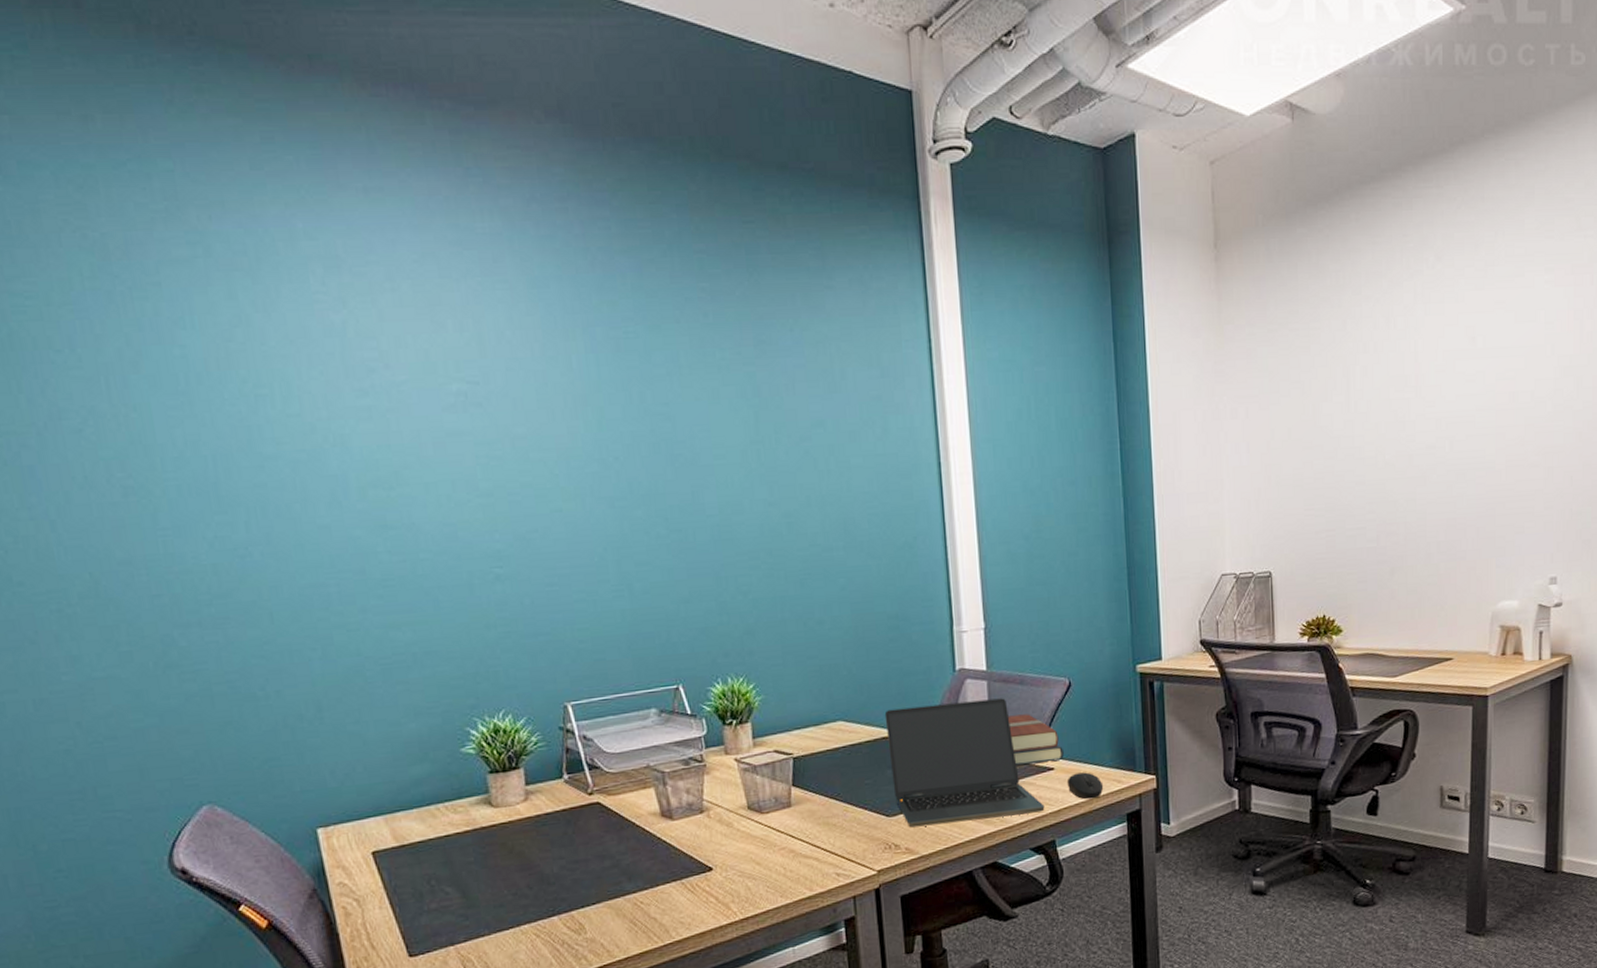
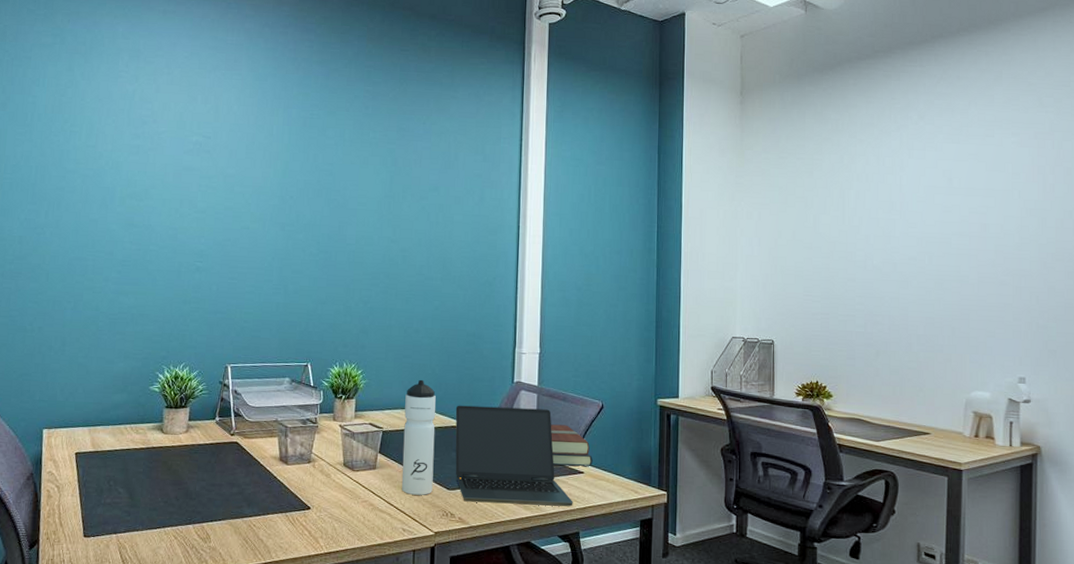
water bottle: none [817,684,868,831] -> present [401,379,436,495]
computer mouse: present [1067,772,1104,800] -> none [593,479,623,503]

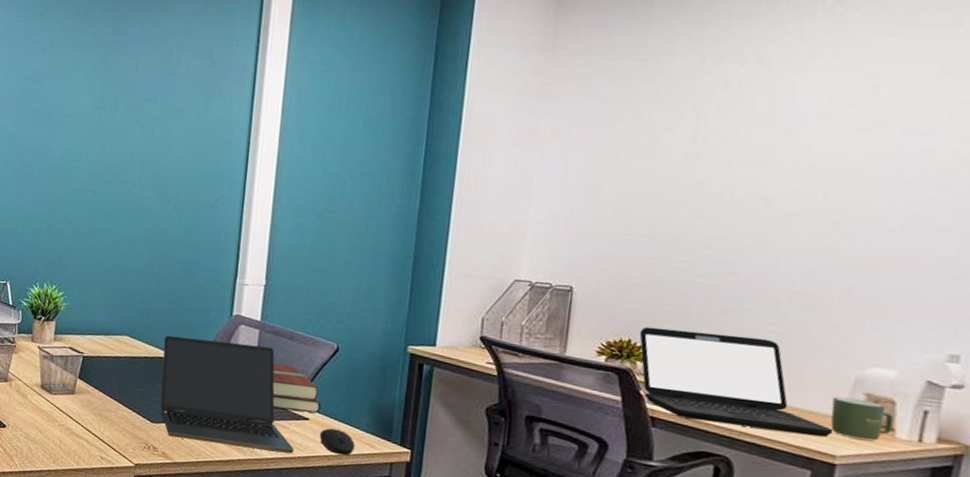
water bottle: present [401,379,436,495] -> none [100,305,143,426]
computer mouse: none [593,479,623,503] -> present [319,428,356,456]
laptop: none [823,370,957,449] -> present [639,326,834,438]
mug: none [954,415,993,449] -> present [830,396,894,442]

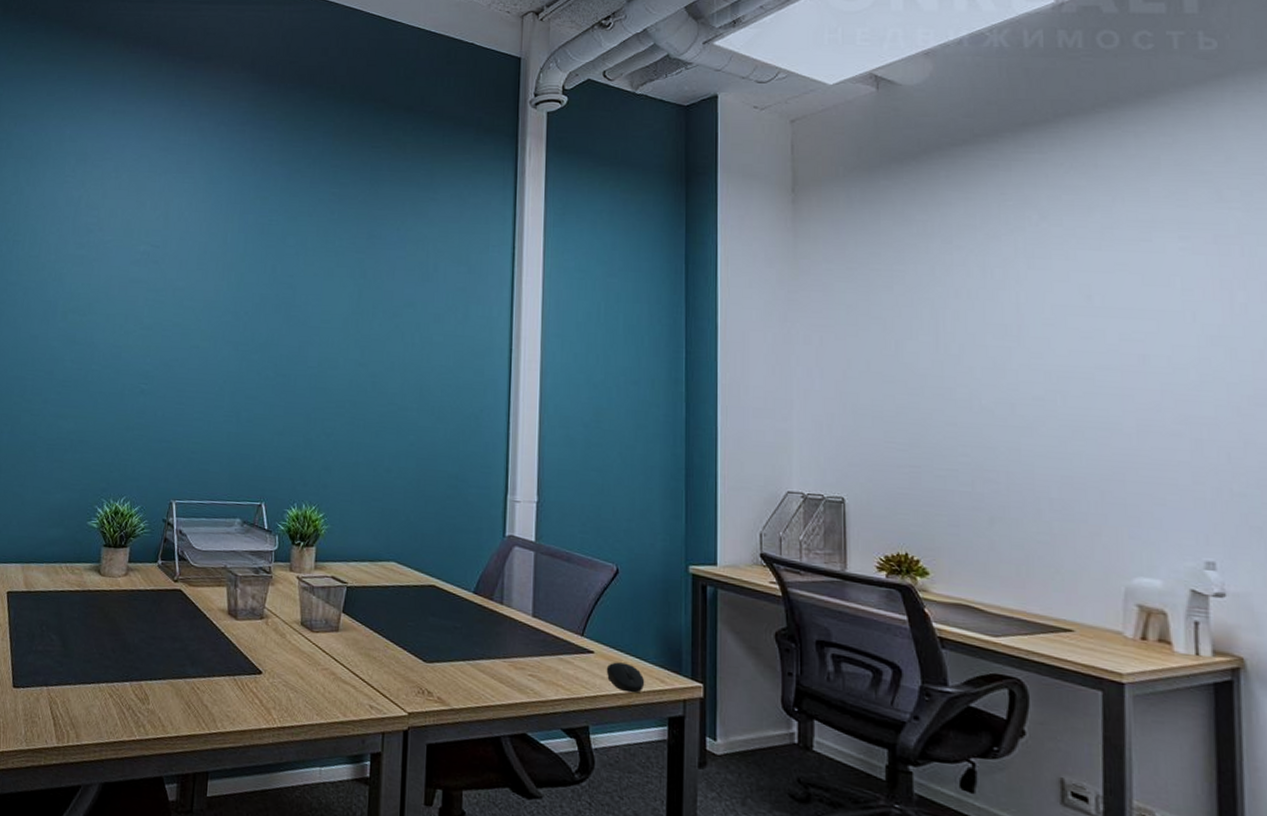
laptop: present [160,335,294,454] -> none [433,560,581,694]
books: present [272,364,321,413] -> none [551,590,605,645]
laptop: present [639,326,834,438] -> none [915,539,1115,654]
mug: present [830,396,894,442] -> none [1109,609,1169,657]

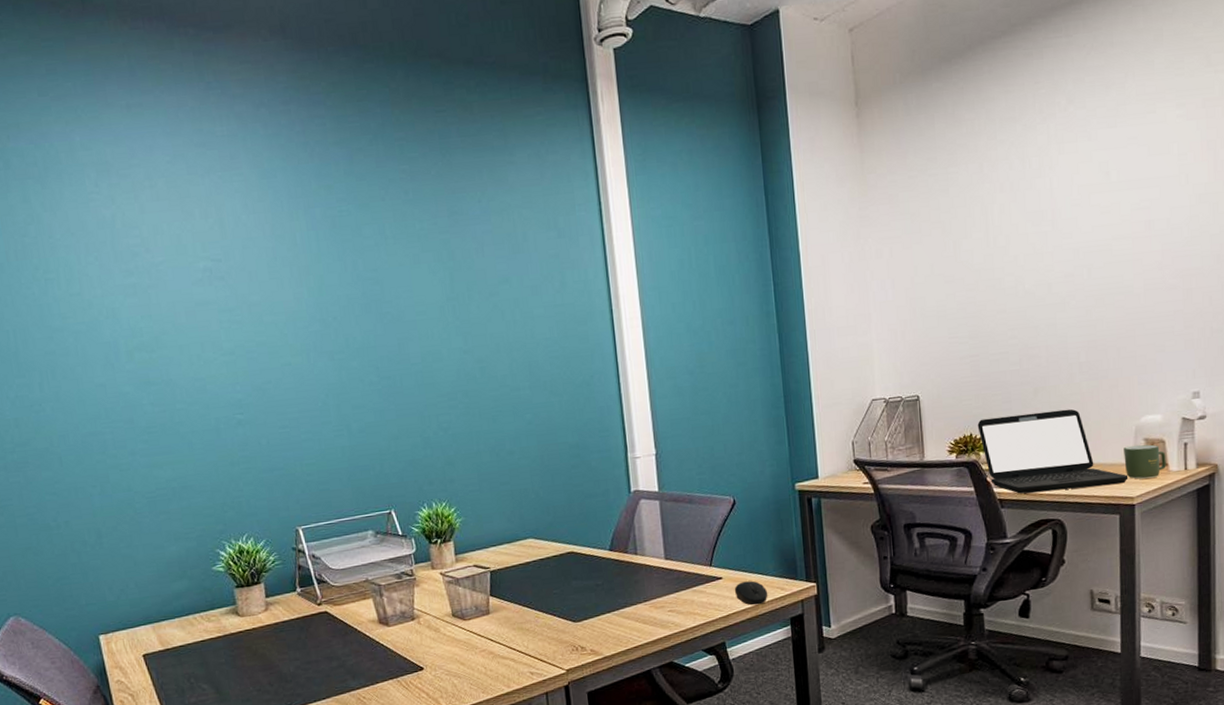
laptop: none [915,539,1115,654] -> present [977,409,1129,494]
mug: none [1109,609,1169,657] -> present [1124,444,1166,480]

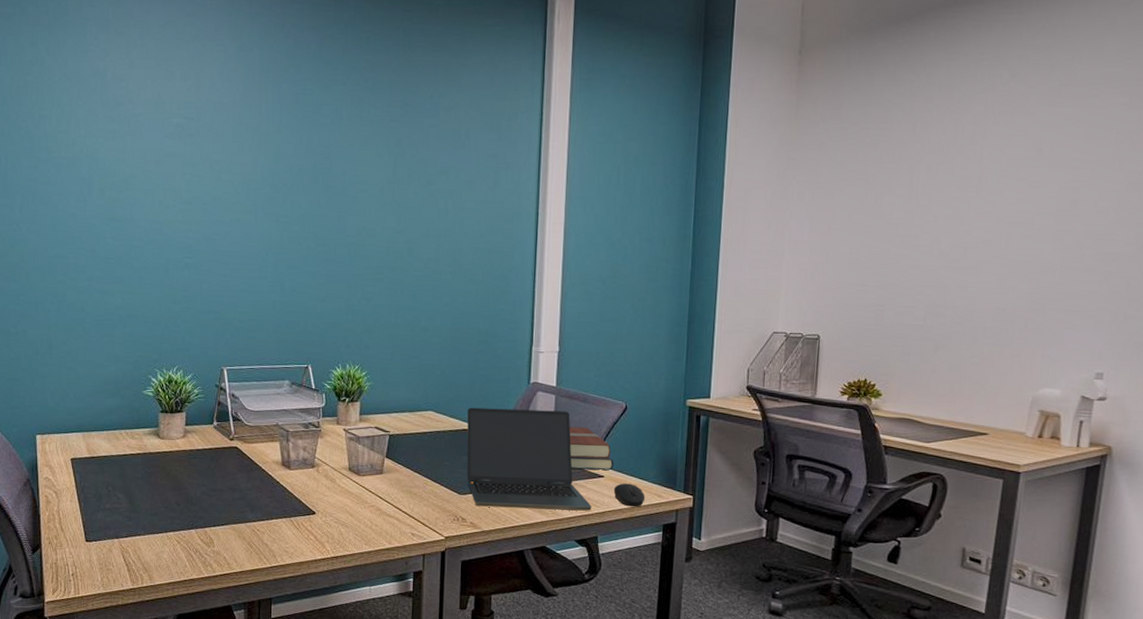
laptop: none [569,515,715,632] -> present [466,407,592,511]
books: none [678,529,731,576] -> present [569,427,614,471]
laptop: present [977,409,1129,494] -> none [873,367,1018,450]
mug: present [1124,444,1166,480] -> none [1015,415,1060,450]

